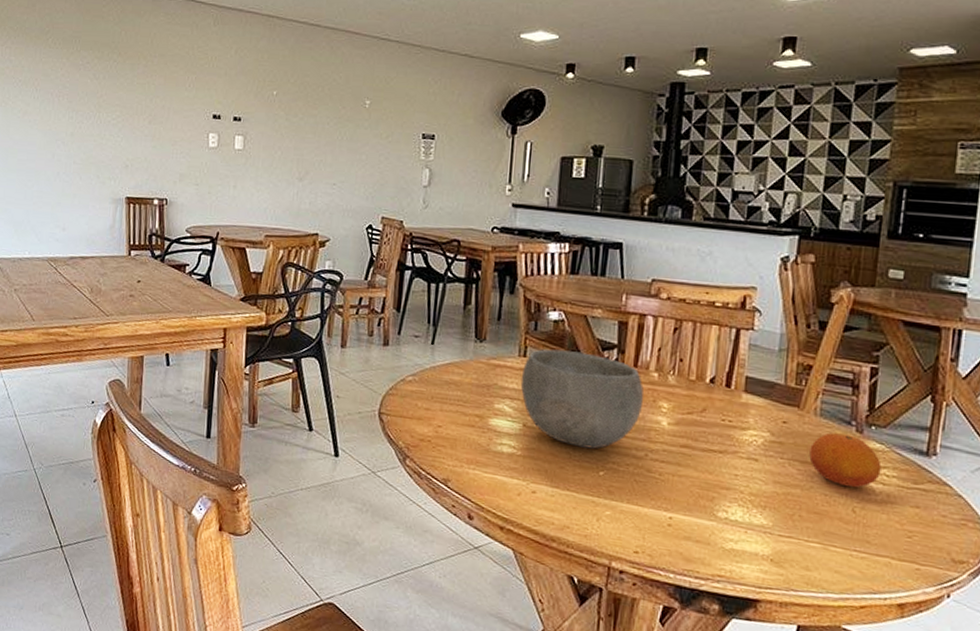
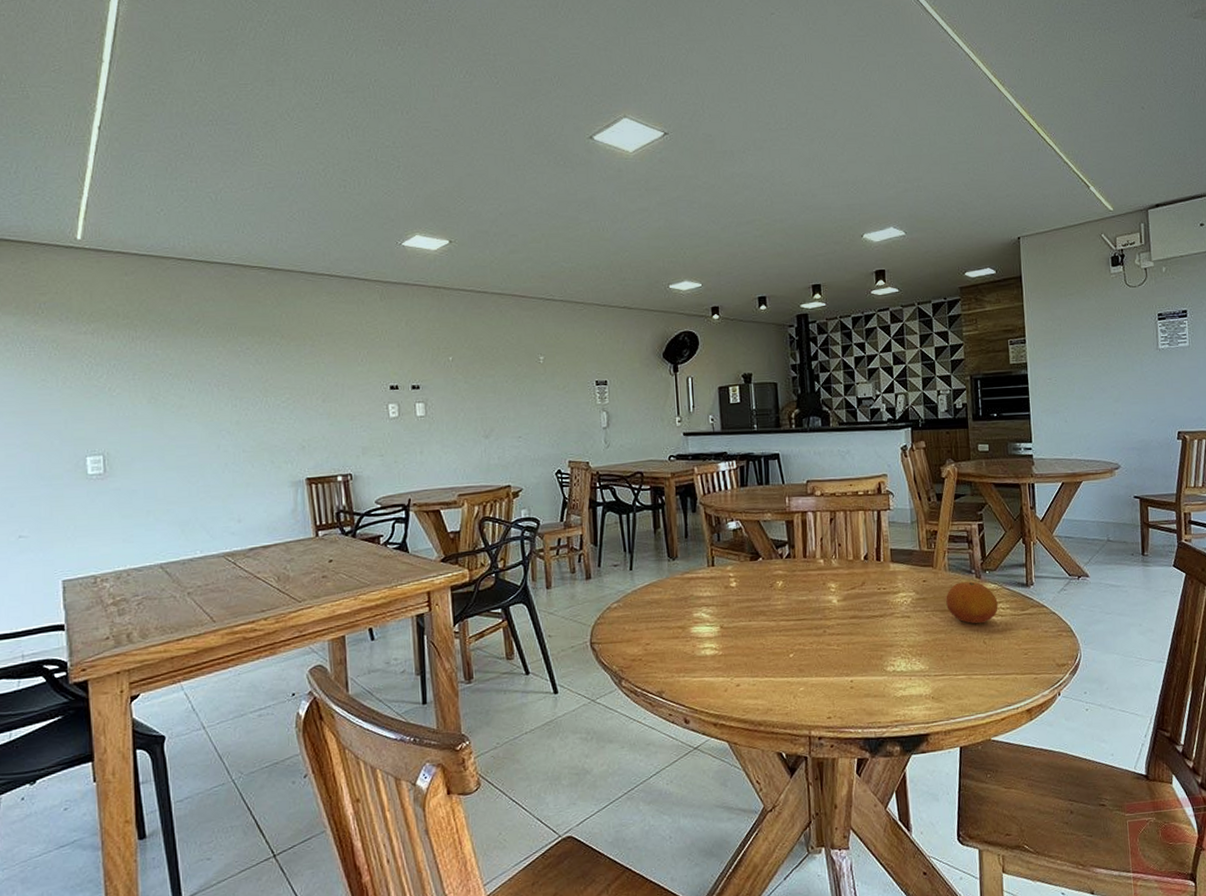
bowl: present [520,349,644,449] -> none [712,553,816,637]

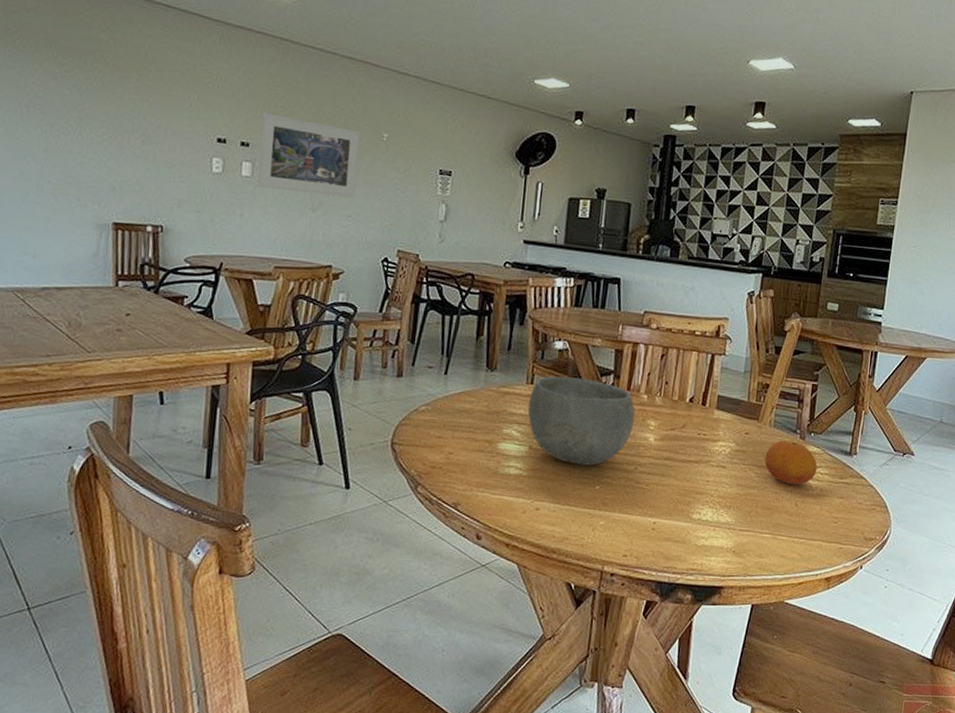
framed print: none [428,355,522,424] -> present [257,113,361,198]
bowl: none [712,553,816,637] -> present [527,376,635,466]

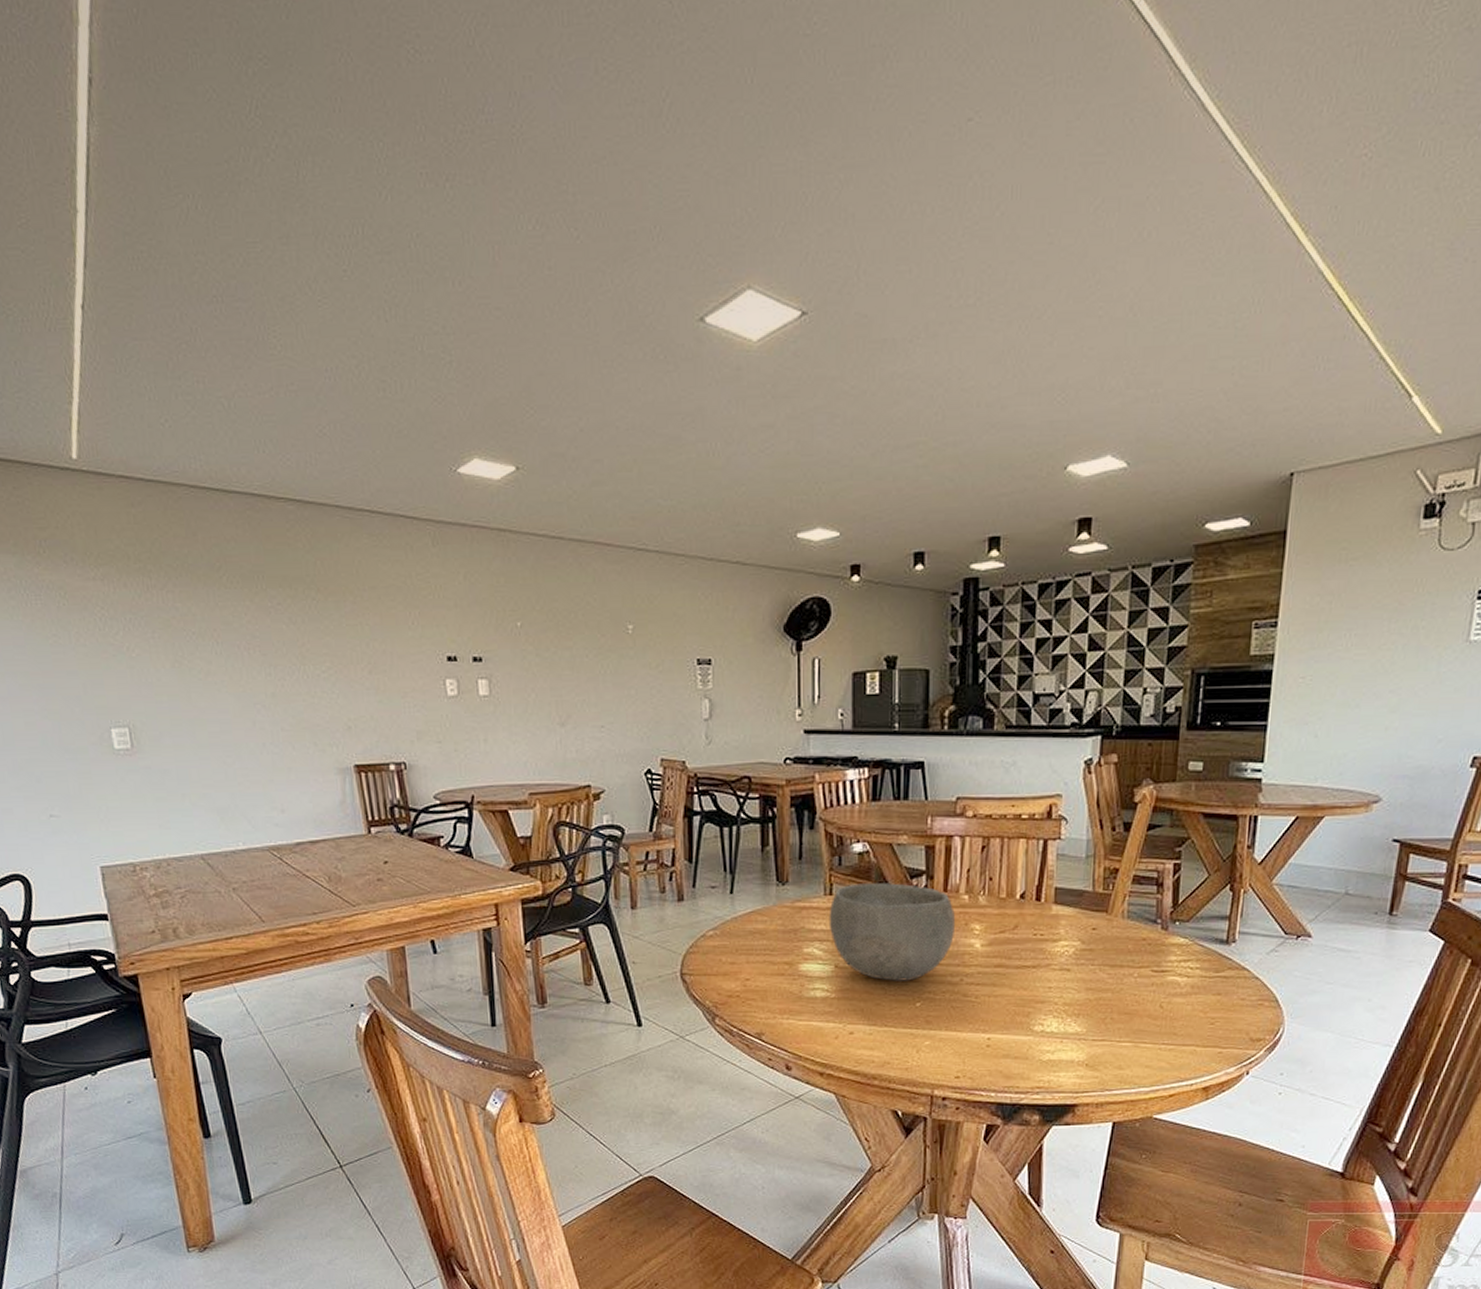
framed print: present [257,113,361,198] -> none [491,620,605,706]
fruit: present [764,440,818,486] -> none [1118,933,1186,984]

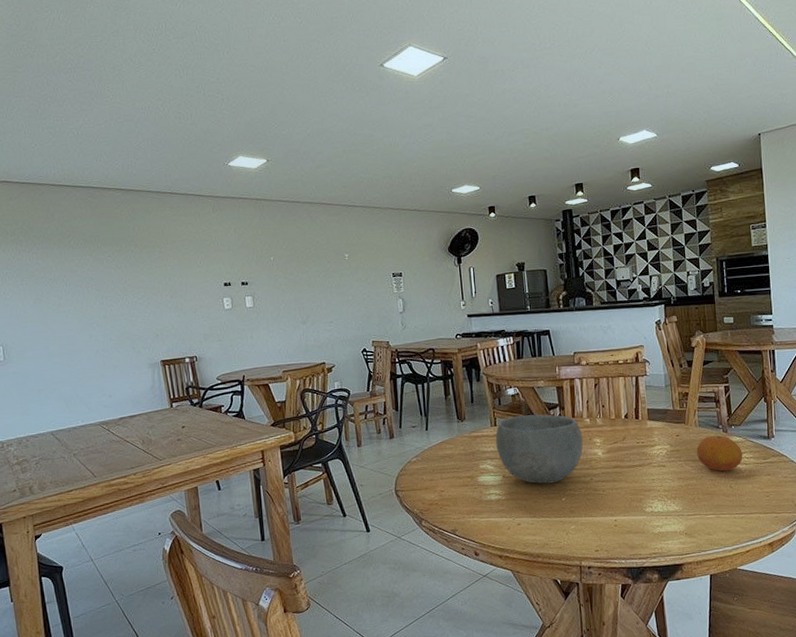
fruit: none [1118,933,1186,984] -> present [696,435,743,471]

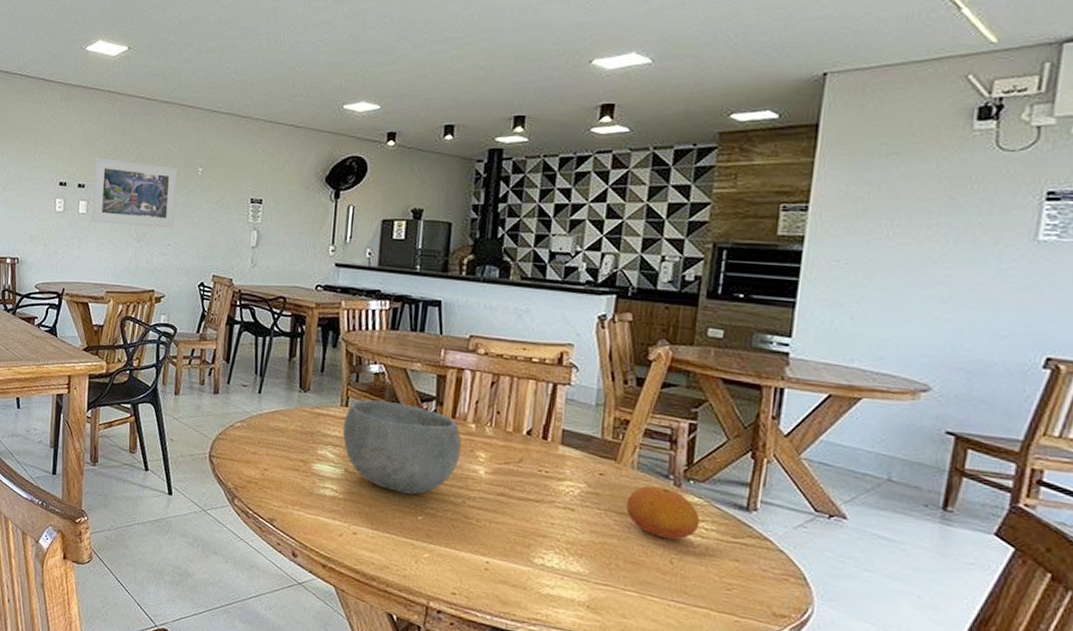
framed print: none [253,256,332,313] -> present [92,157,178,229]

